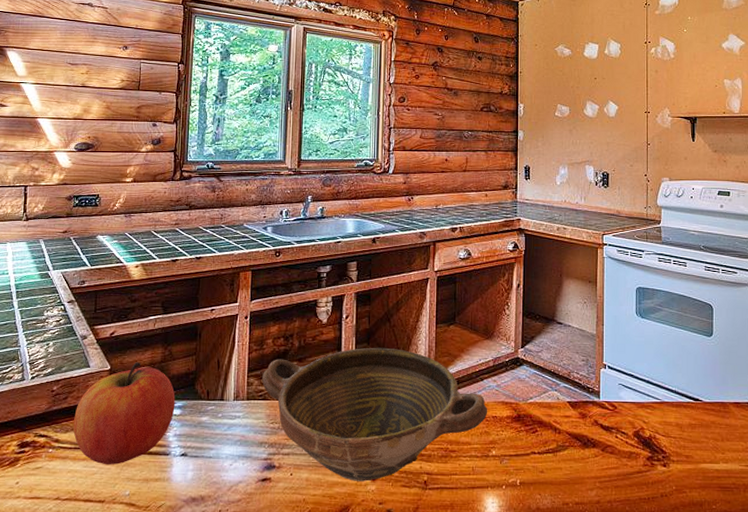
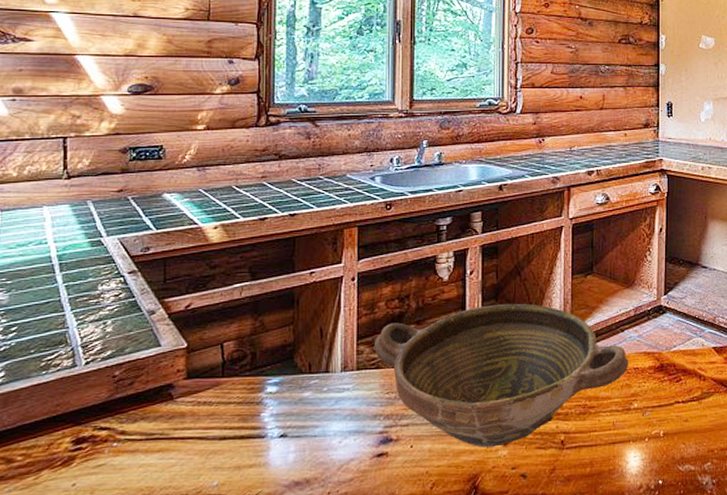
apple: present [73,362,175,464] -> none [144,337,270,454]

